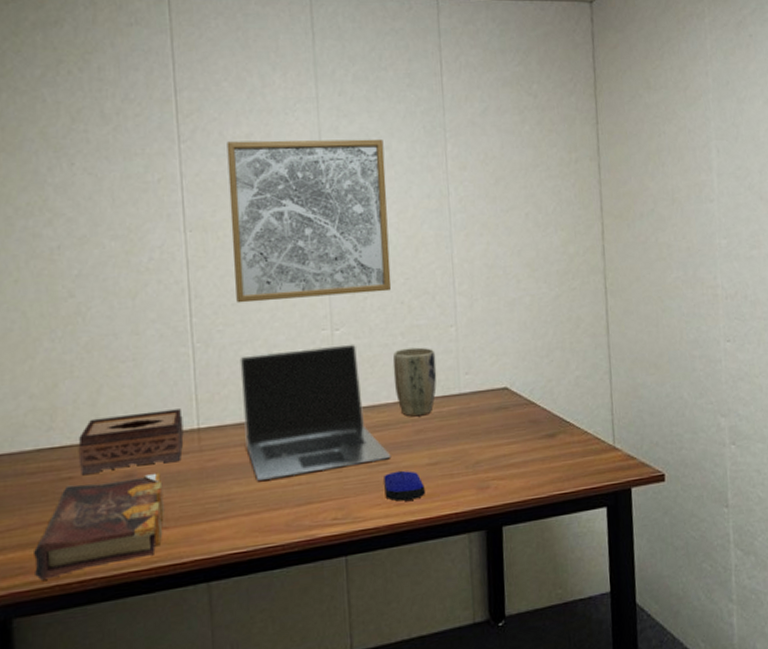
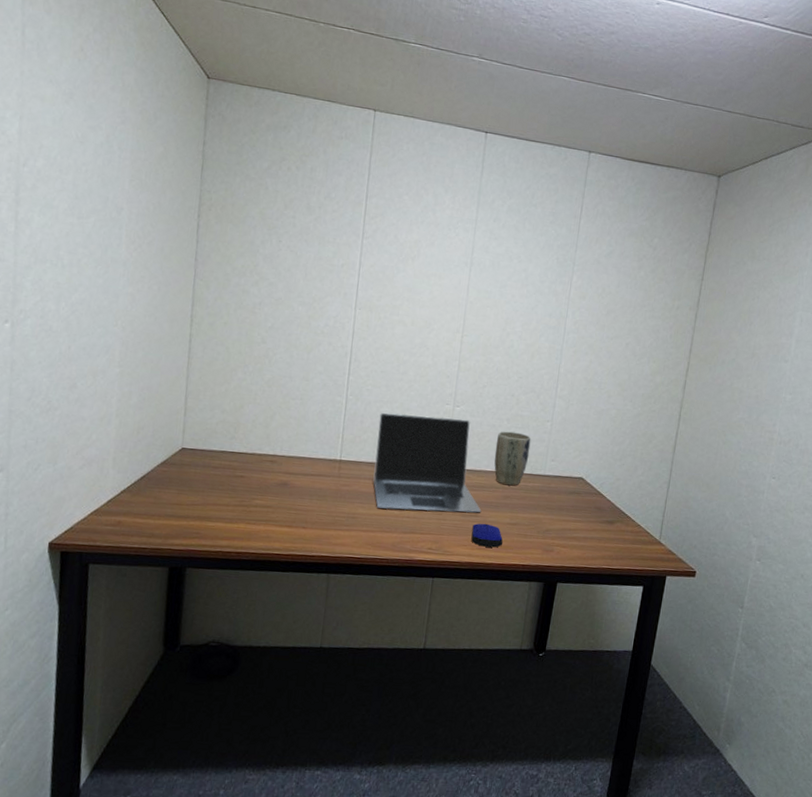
book: present [34,472,164,580] -> none [206,482,308,546]
tissue box: present [78,409,184,476] -> none [249,436,330,482]
wall art: present [227,138,392,303] -> none [385,244,523,385]

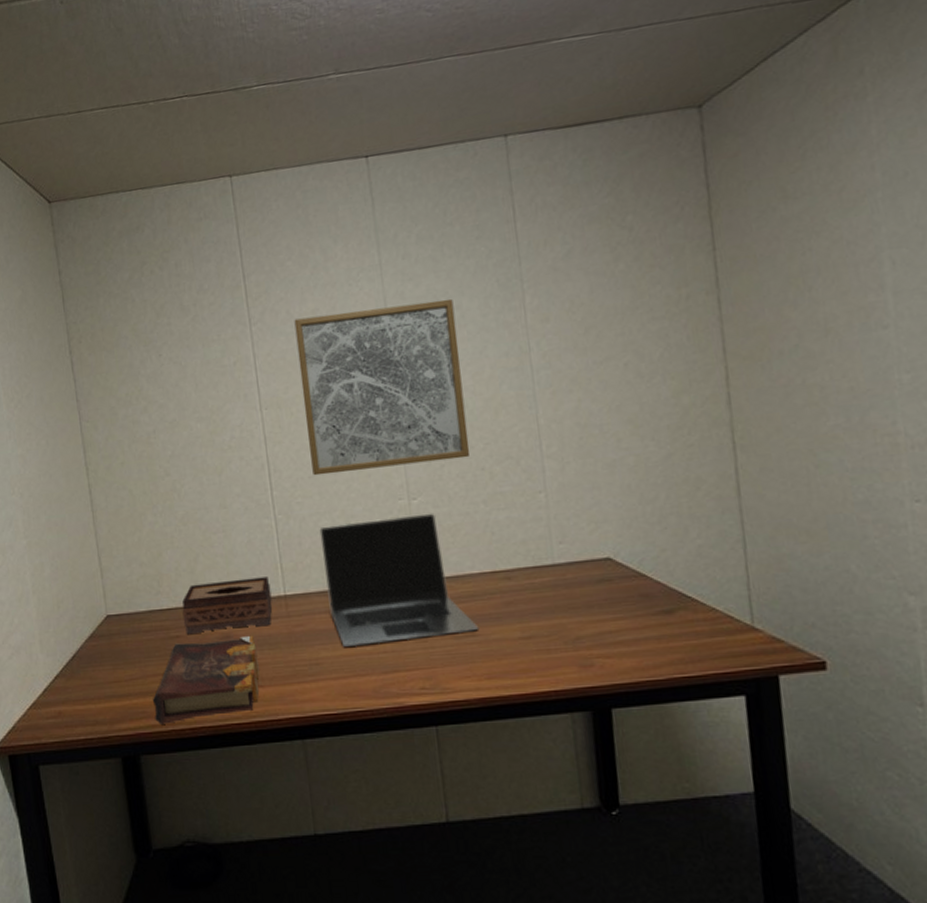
book: none [206,482,308,546] -> present [153,635,260,724]
tissue box: none [249,436,330,482] -> present [182,577,273,635]
wall art: none [385,244,523,385] -> present [294,298,470,476]
computer mouse: present [471,523,503,548] -> none [472,643,519,675]
plant pot: present [494,431,531,486] -> none [475,515,526,588]

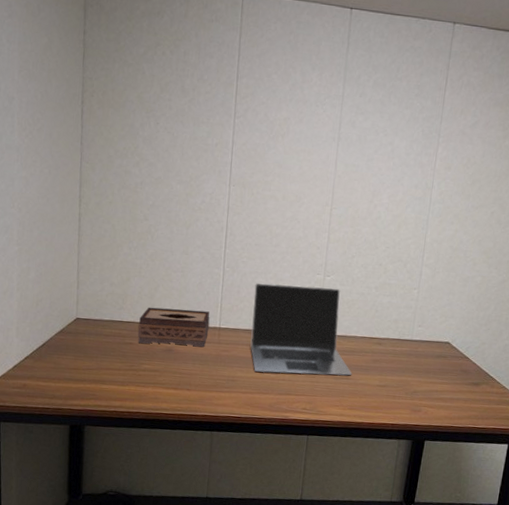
book: present [153,635,260,724] -> none [102,348,191,406]
wall art: present [294,298,470,476] -> none [259,122,389,255]

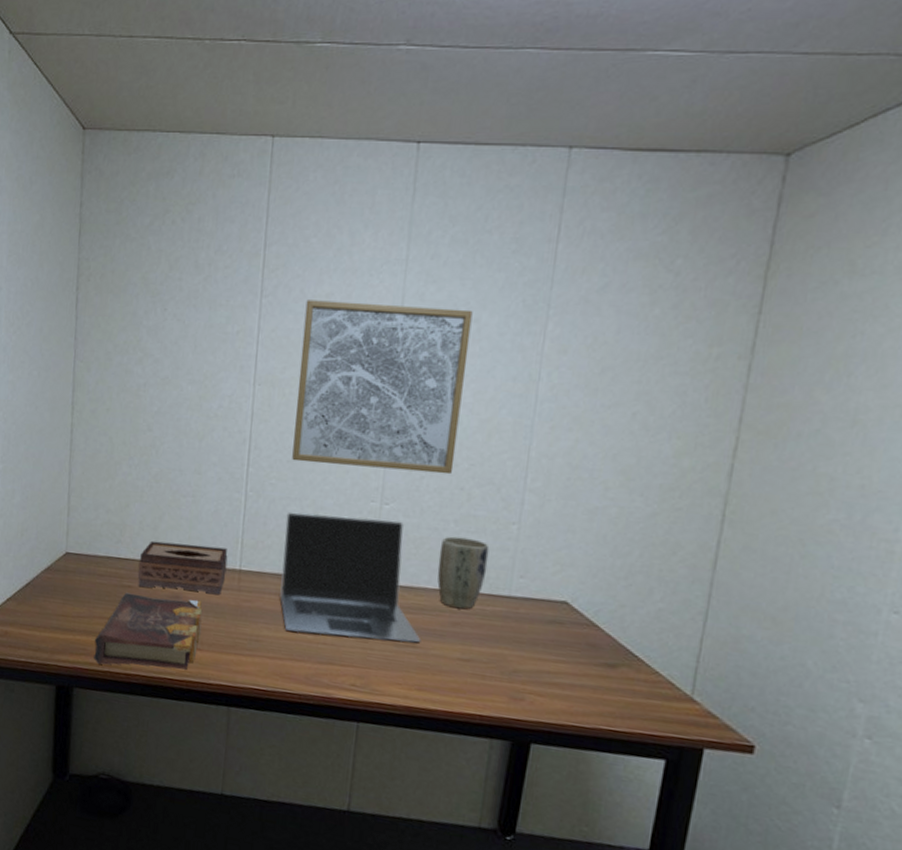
book: none [102,348,191,406] -> present [94,592,203,670]
wall art: none [259,122,389,255] -> present [292,300,473,475]
plant pot: none [363,298,399,351] -> present [437,536,490,610]

